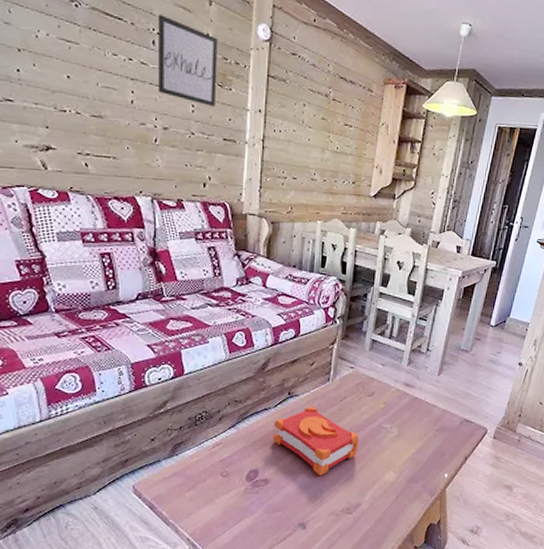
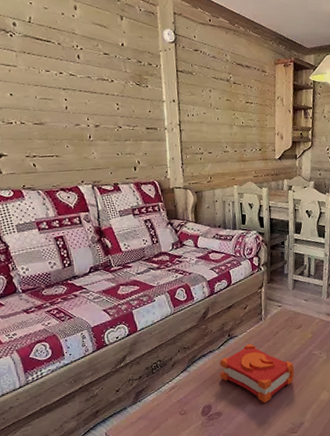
wall art: present [158,15,218,108] -> none [80,33,136,103]

